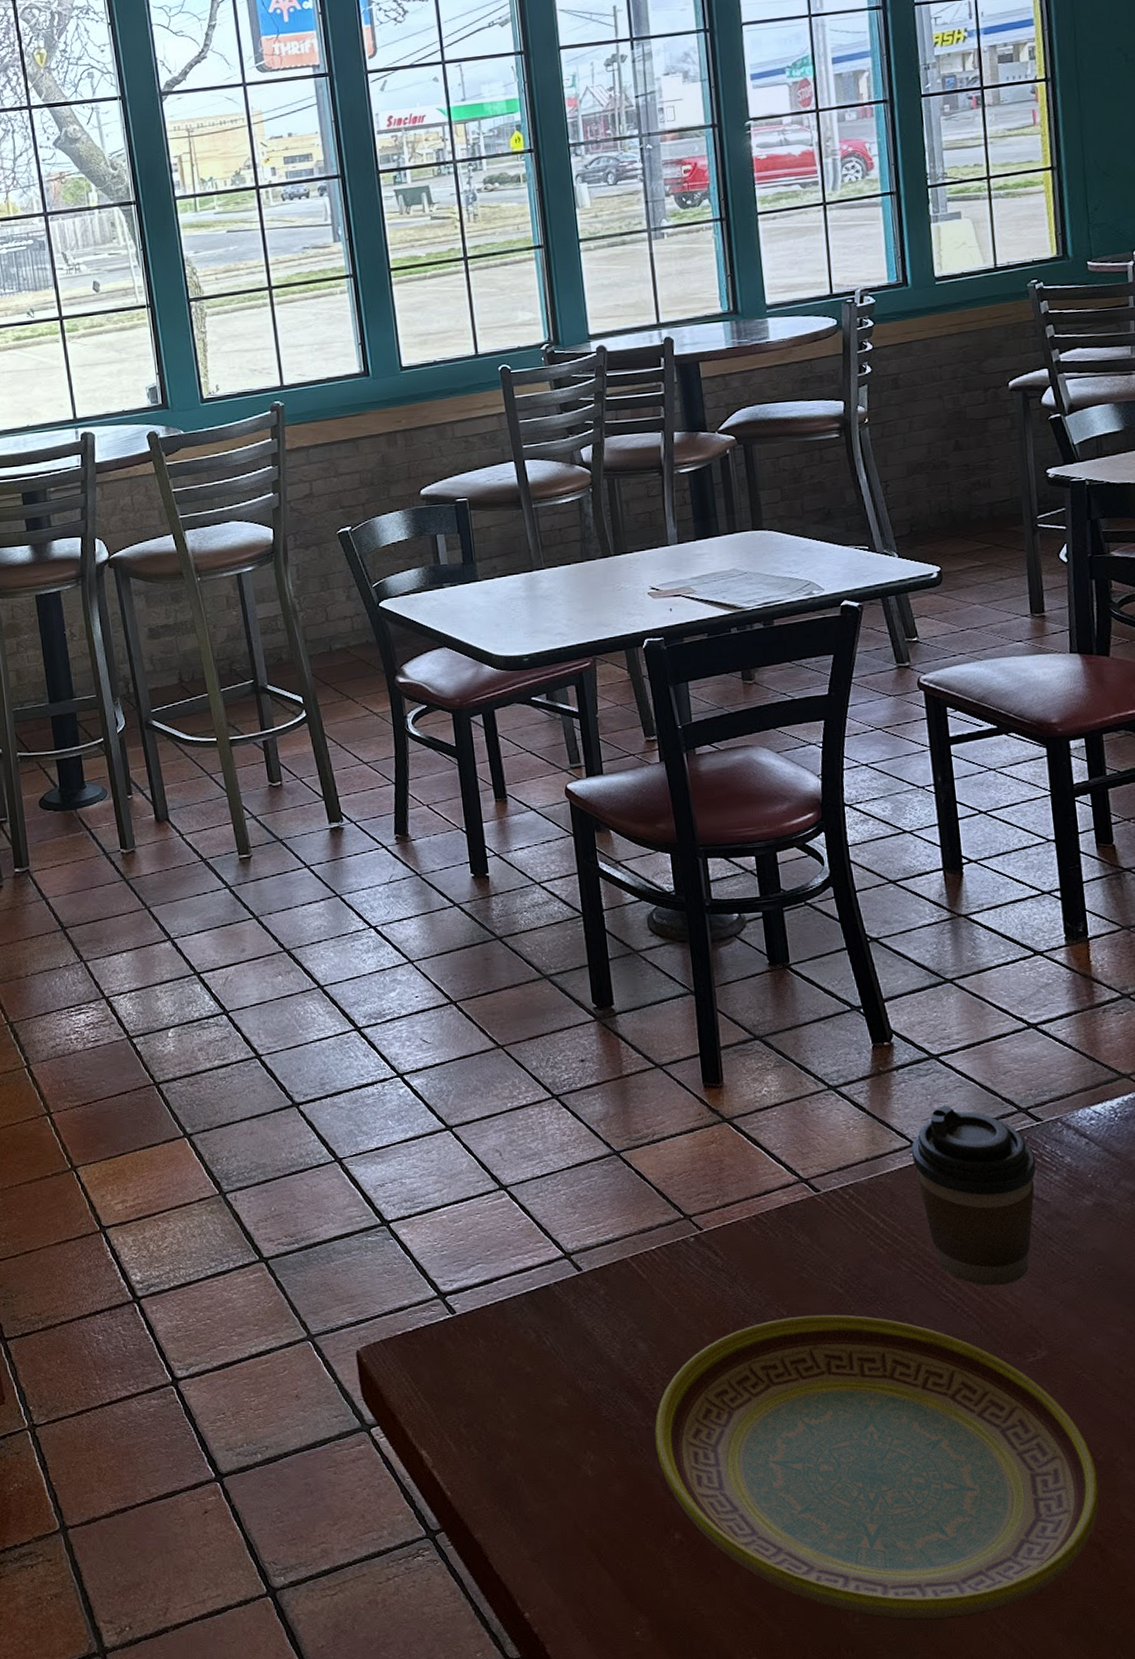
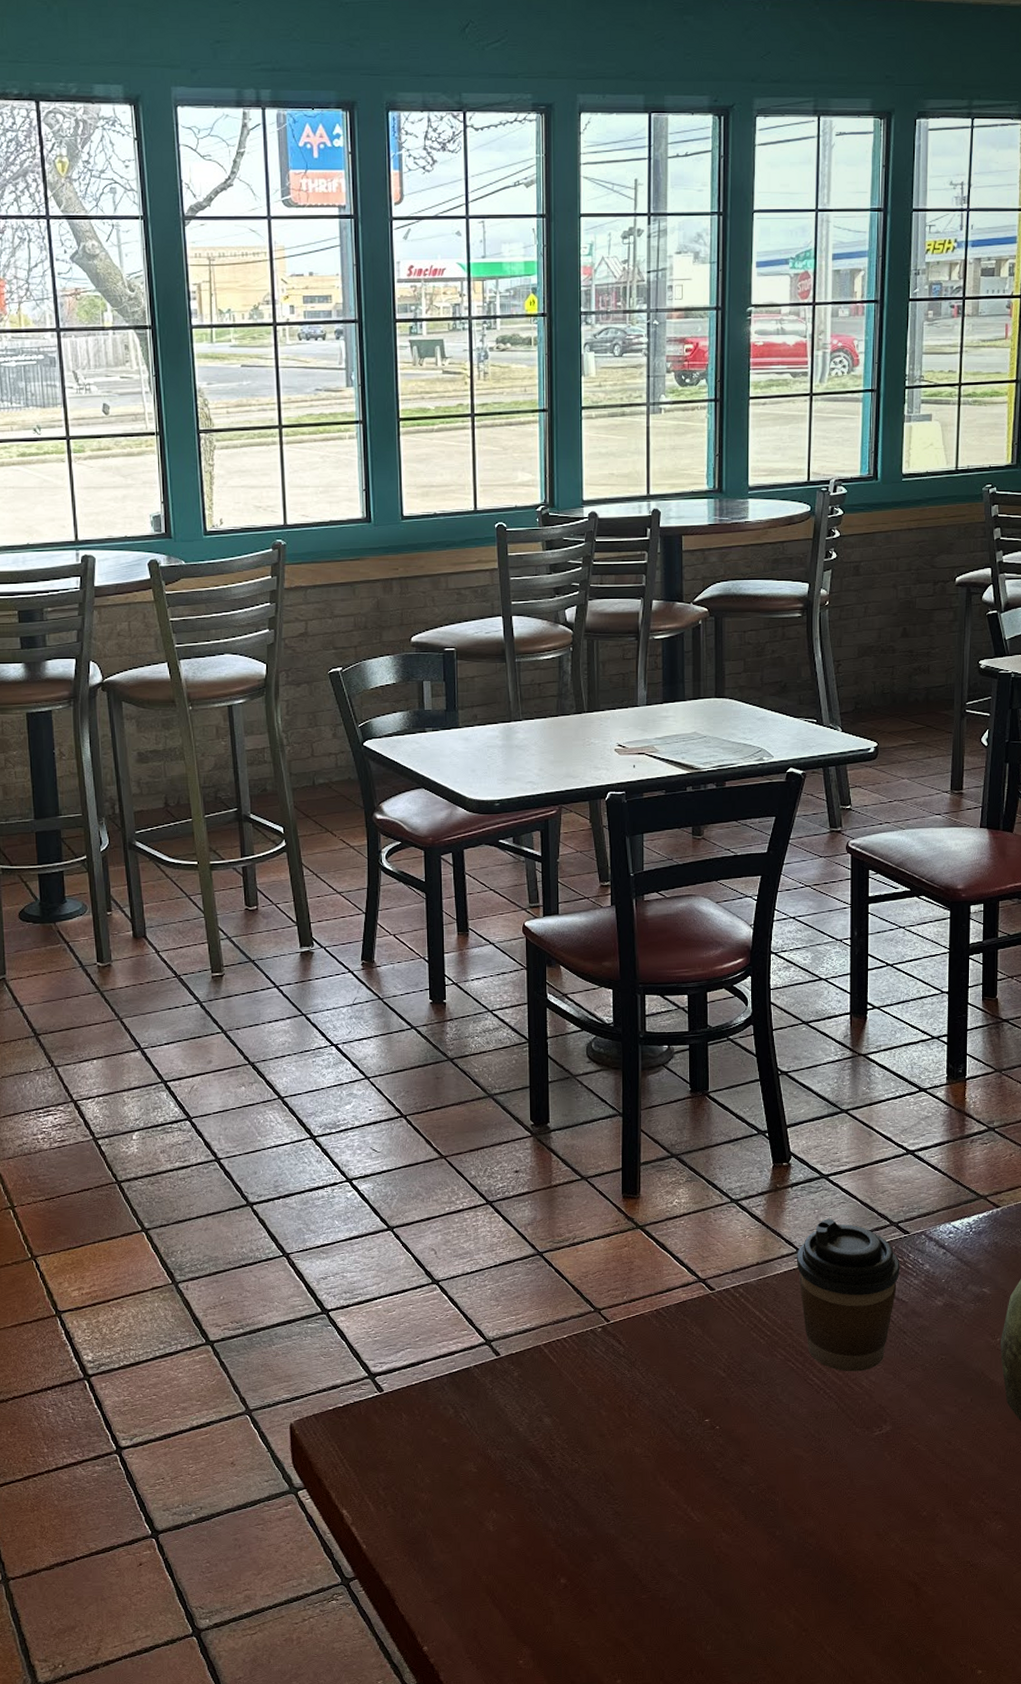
plate: present [654,1314,1100,1621] -> none [551,1394,921,1648]

